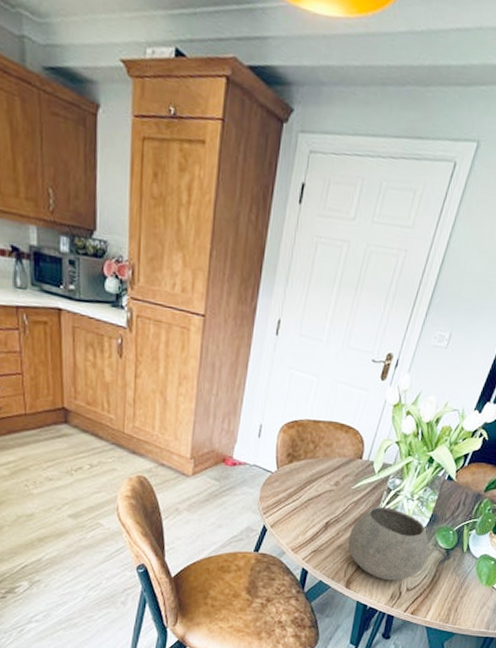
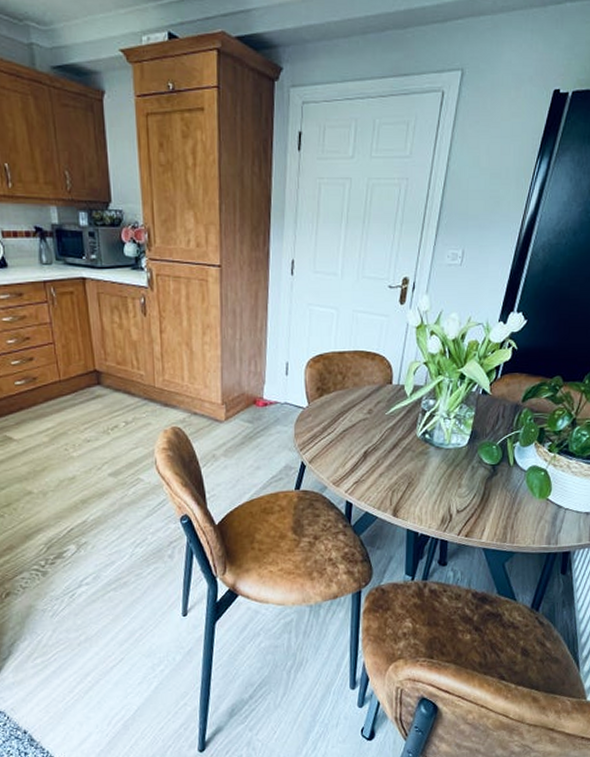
bowl: present [347,506,430,581] -> none [389,429,474,505]

